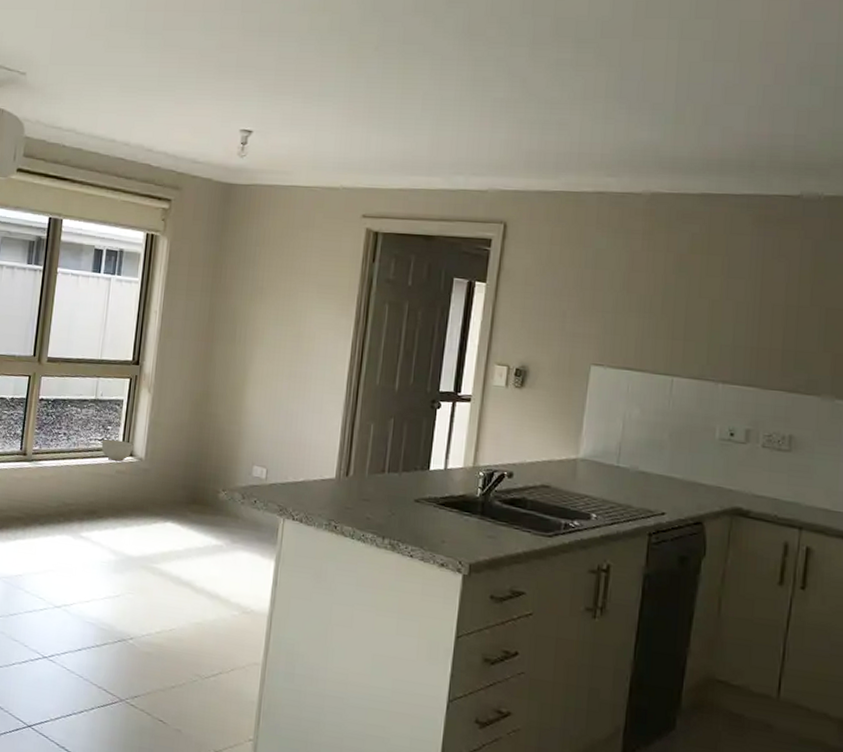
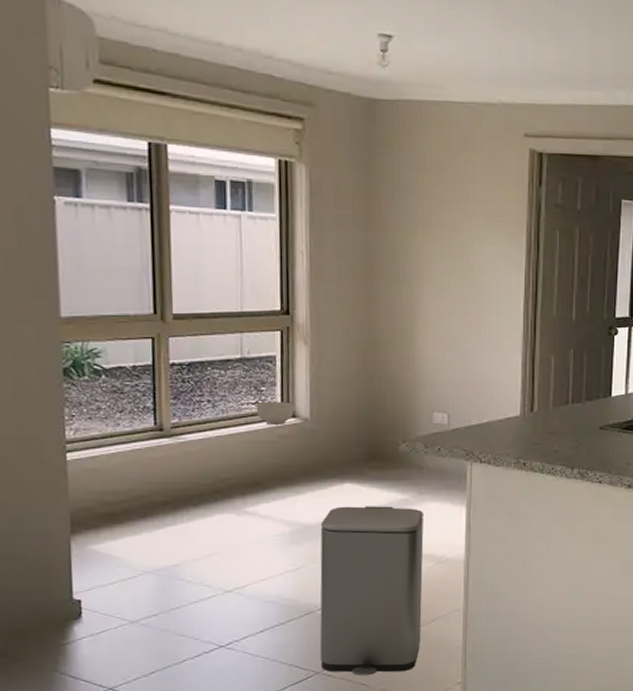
pedal bin: none [125,543,235,717] -> present [319,506,425,676]

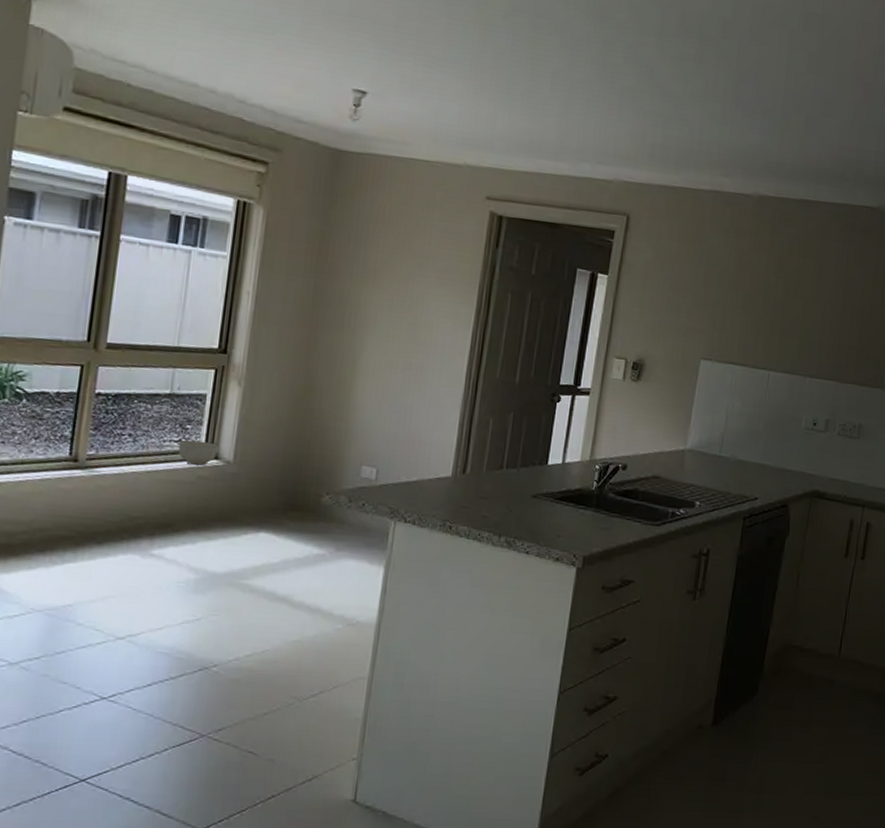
pedal bin: present [319,506,425,676] -> none [207,556,340,743]

